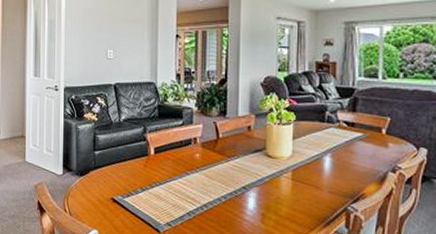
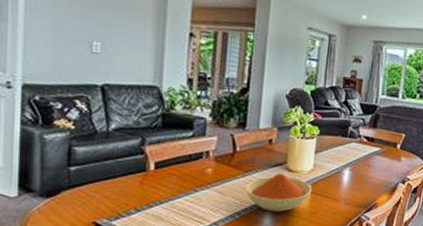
bowl: none [229,159,293,198] -> present [245,173,313,212]

